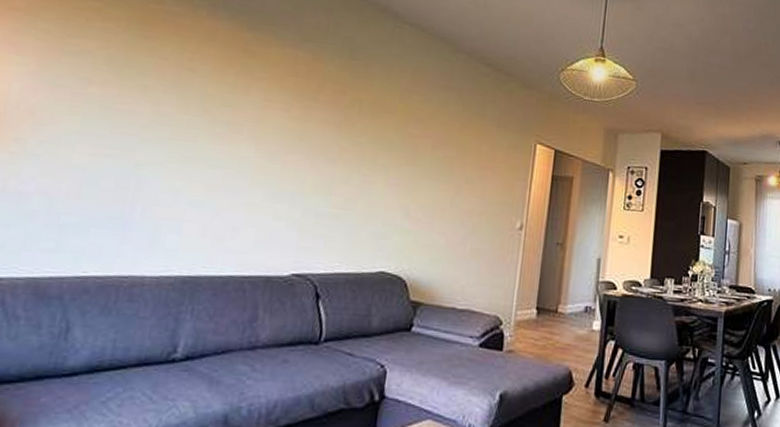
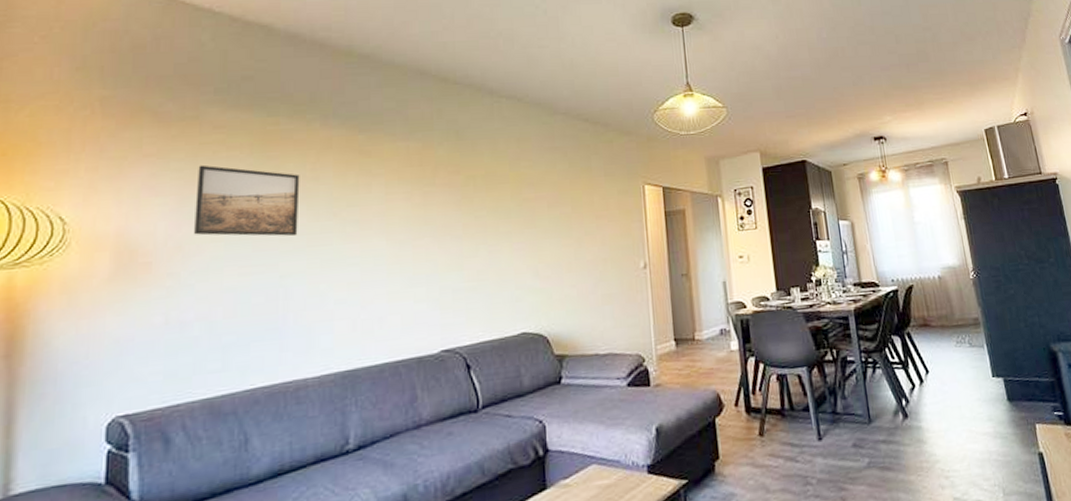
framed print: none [49,30,176,126] -> present [193,164,300,237]

